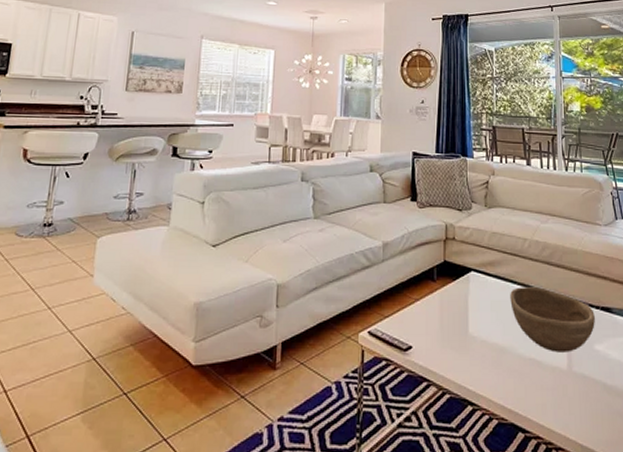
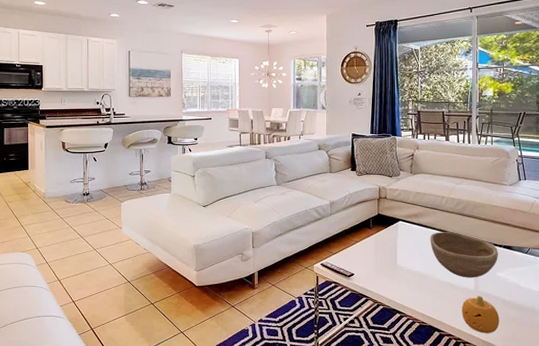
fruit: none [552,378,601,434] -> present [461,296,500,333]

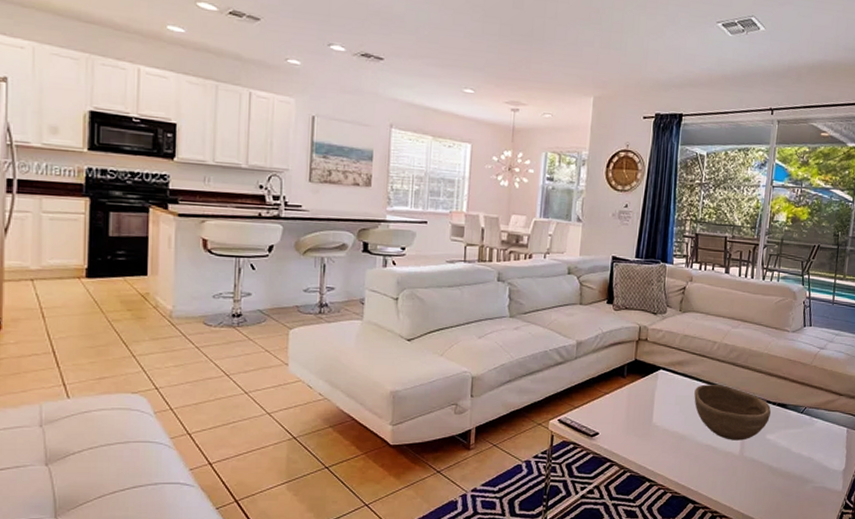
fruit: present [461,296,500,333] -> none [721,462,764,506]

